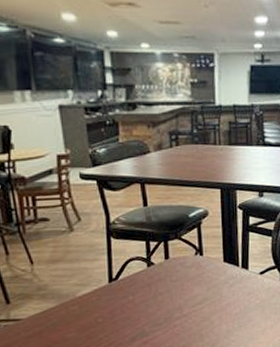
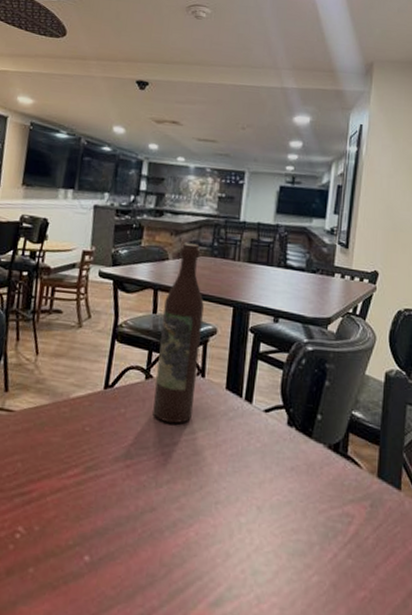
wine bottle: none [153,133,196,300] -> present [153,242,204,424]

